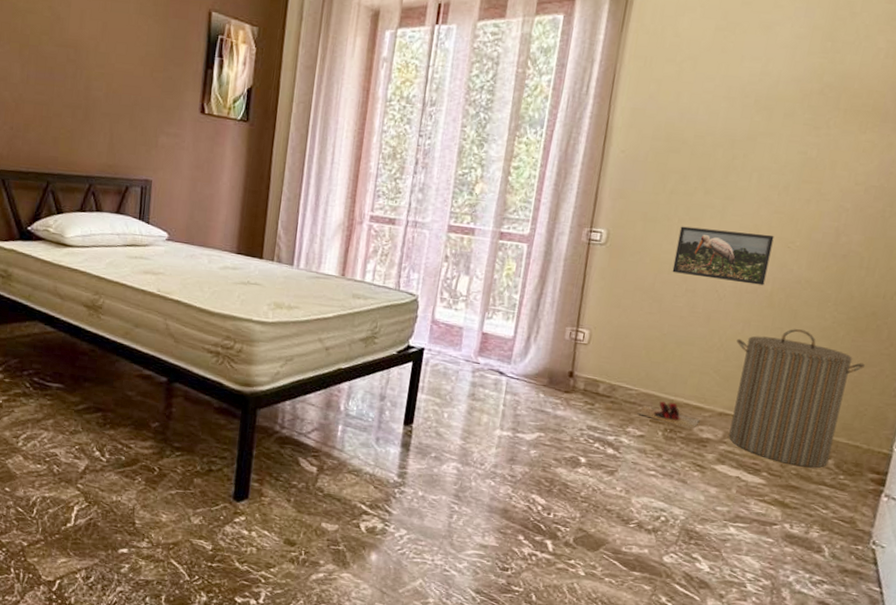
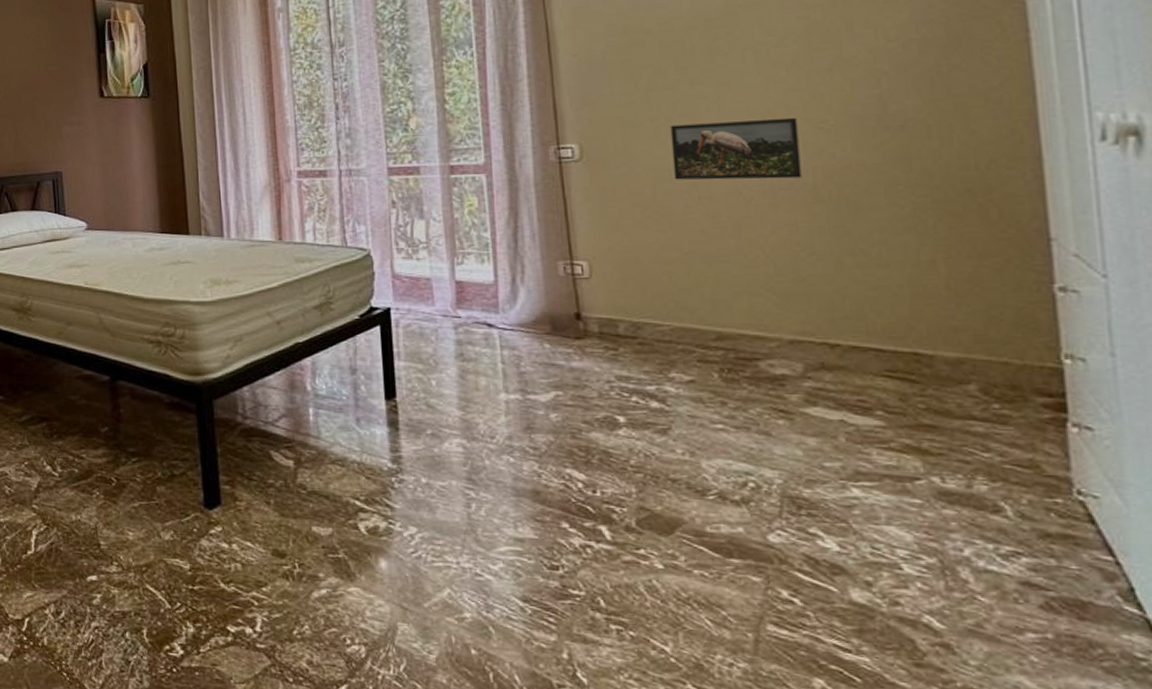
slippers: present [637,401,700,429] -> none [677,334,766,366]
laundry hamper: present [729,329,866,468] -> none [786,224,981,398]

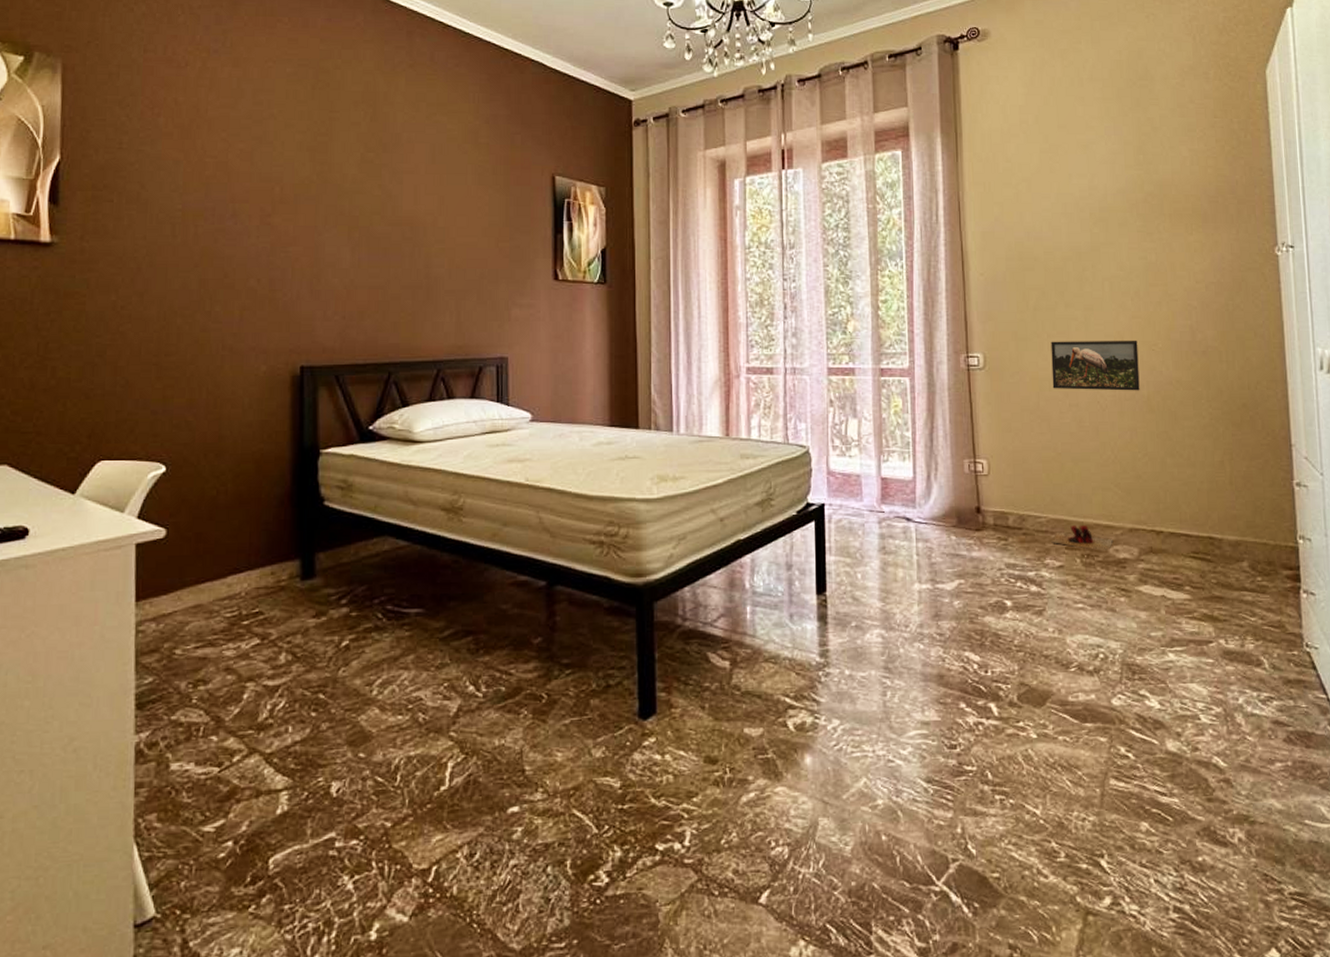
slippers: none [677,334,766,366] -> present [1051,525,1113,551]

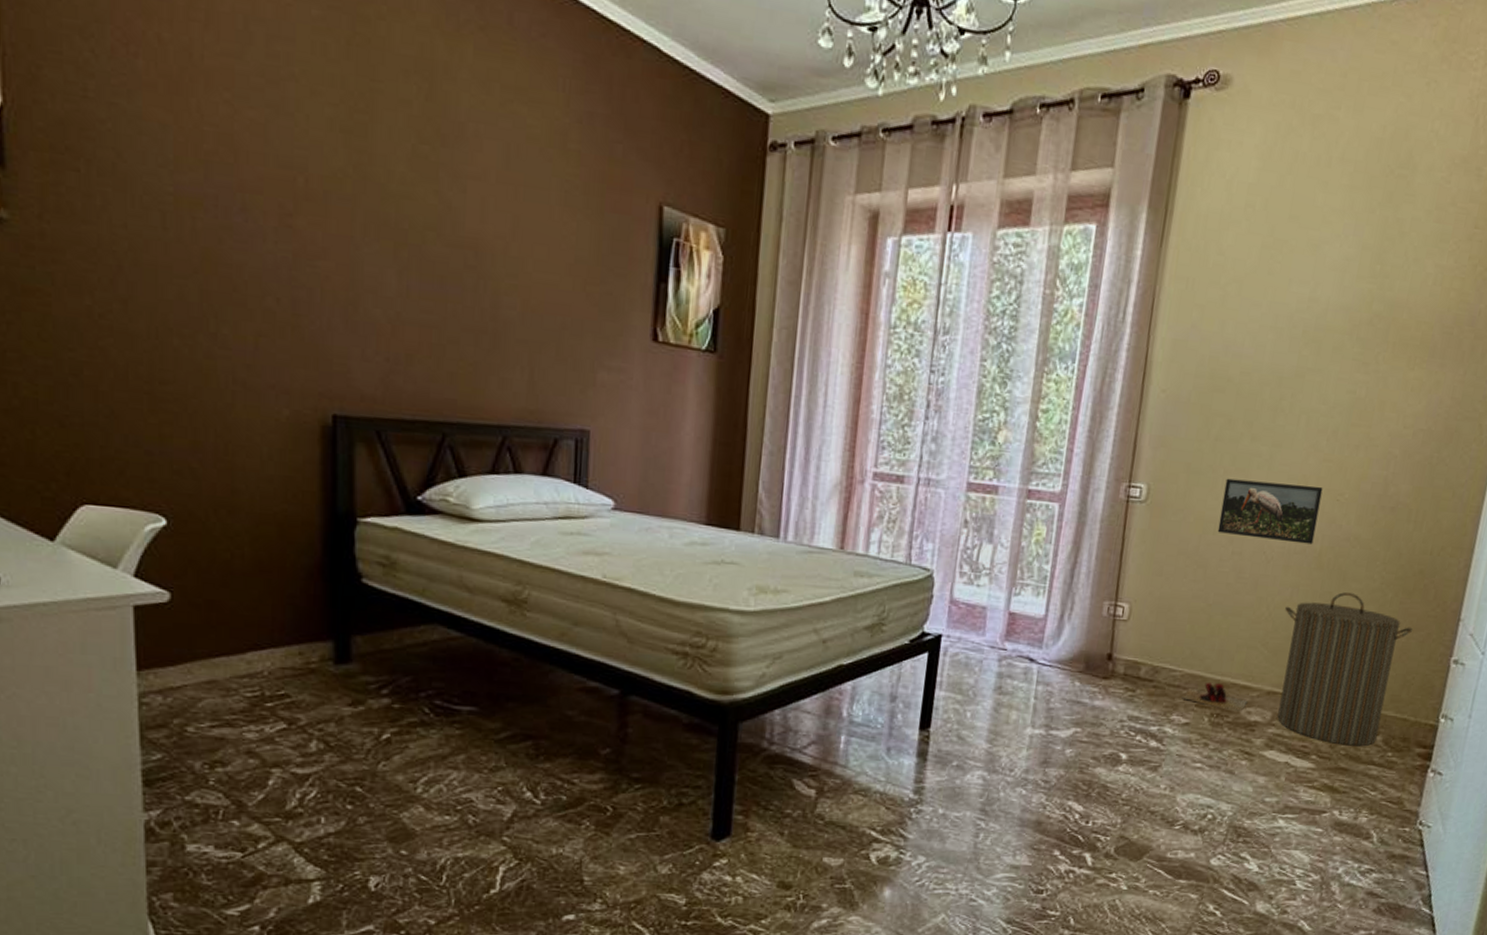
laundry hamper: none [1128,431,1251,574] -> present [1277,592,1413,747]

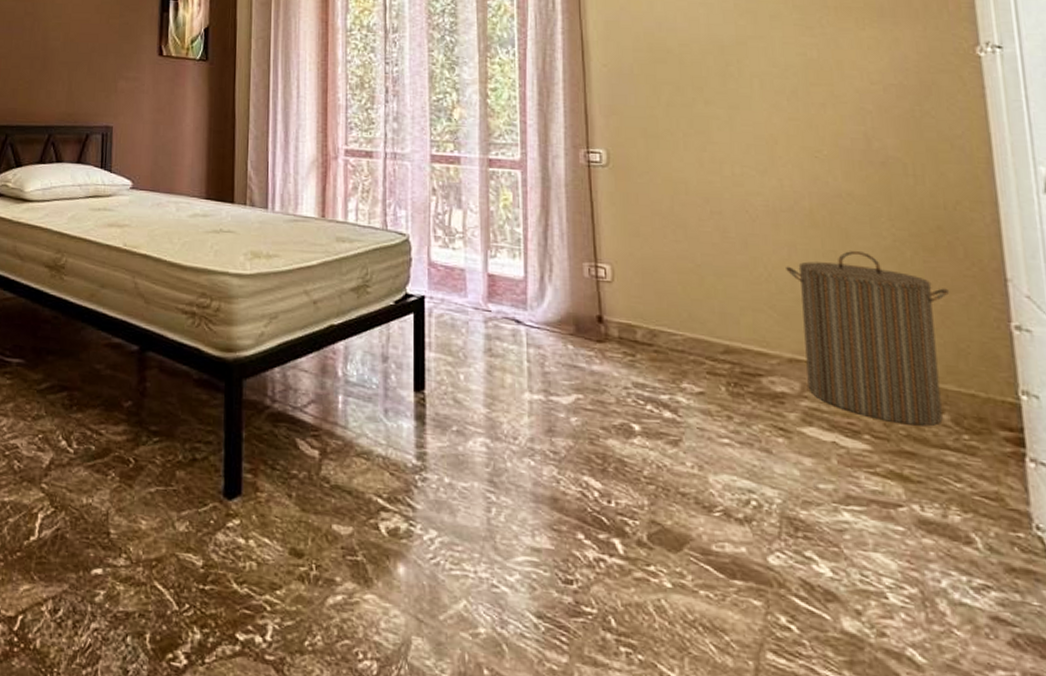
slippers: present [1181,682,1248,712] -> none [689,347,768,382]
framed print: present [1217,478,1323,545] -> none [687,140,800,202]

